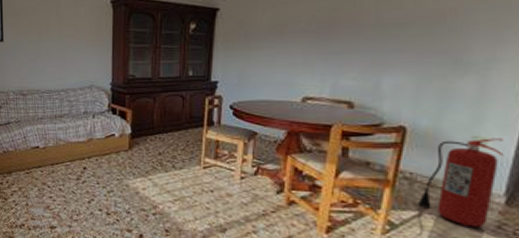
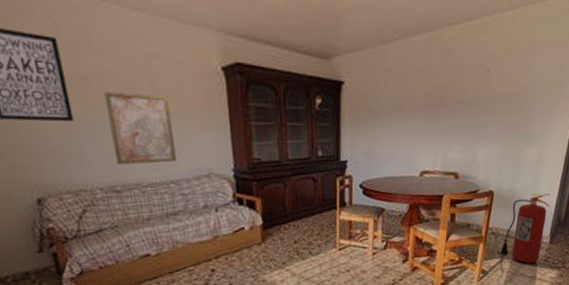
wall art: none [25,21,68,75] -> present [103,92,176,165]

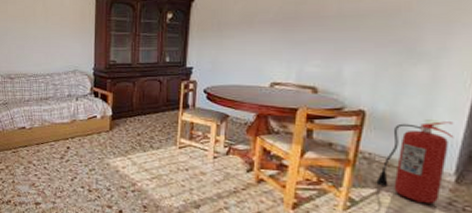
wall art: present [103,92,176,165] -> none [13,10,53,60]

